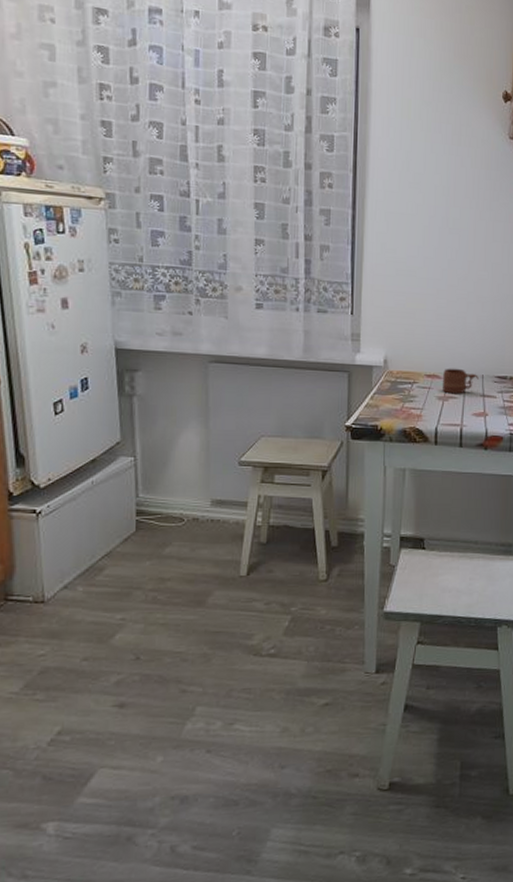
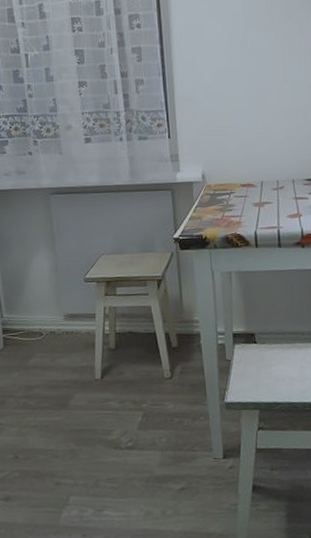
mug: present [442,368,480,394] -> none [256,175,291,200]

